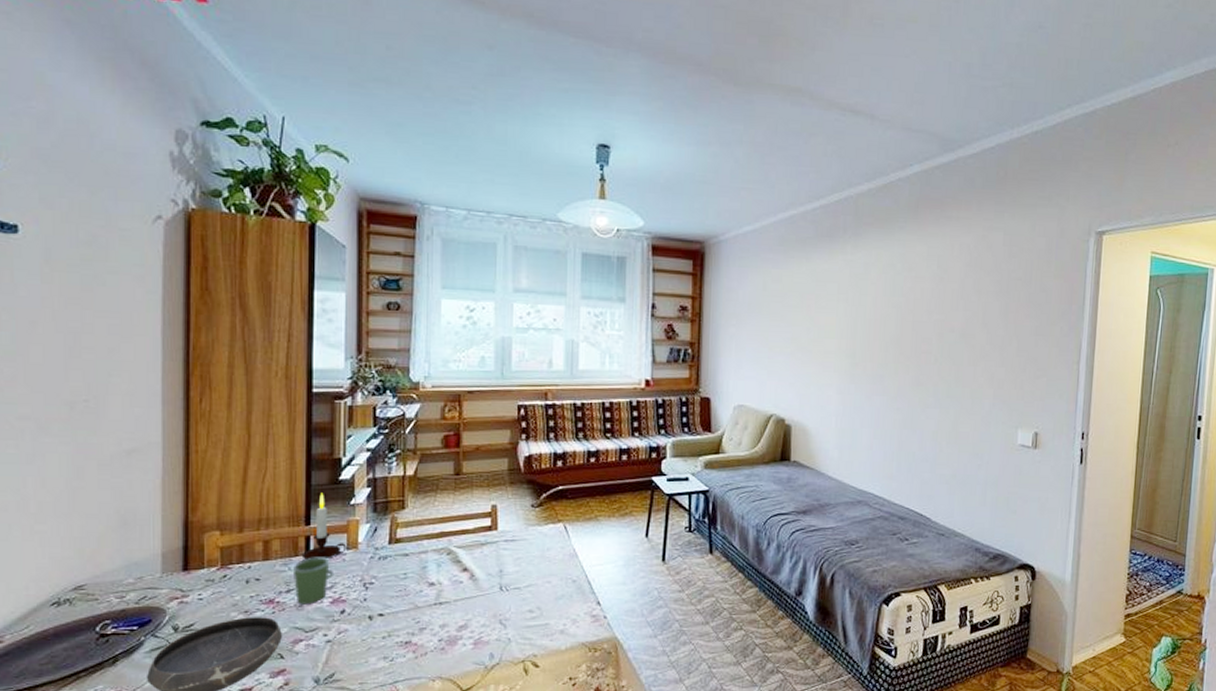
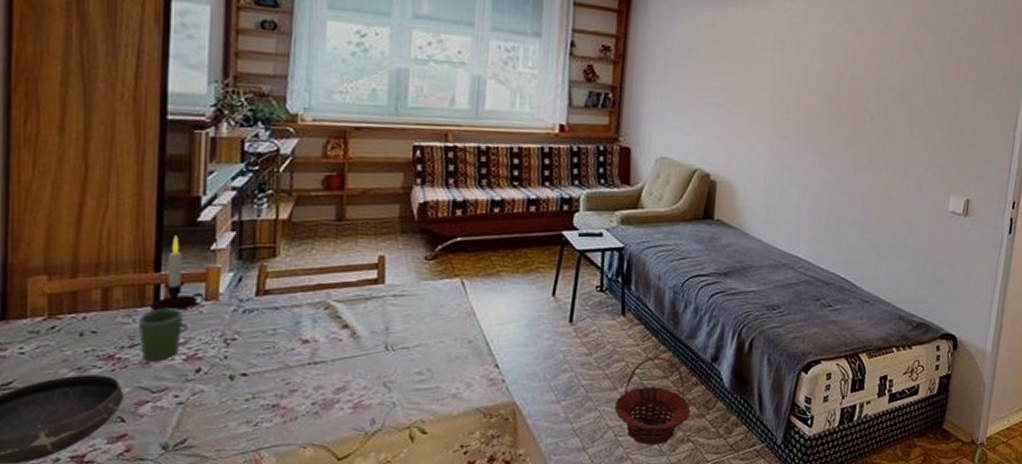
basket: none [707,591,779,677] -> present [614,356,691,446]

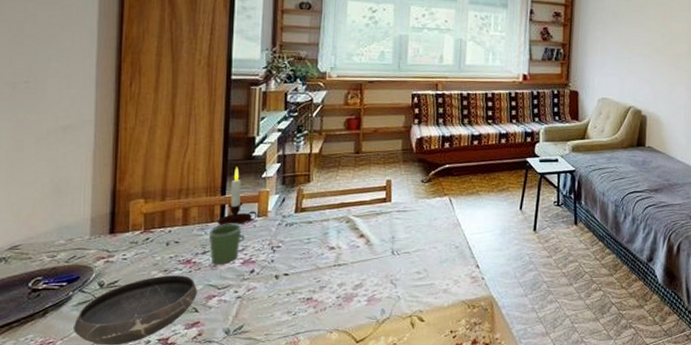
basket: present [614,356,691,446] -> none [570,257,632,332]

